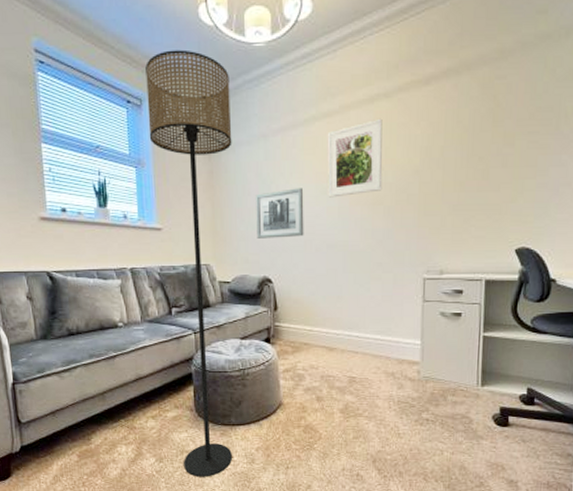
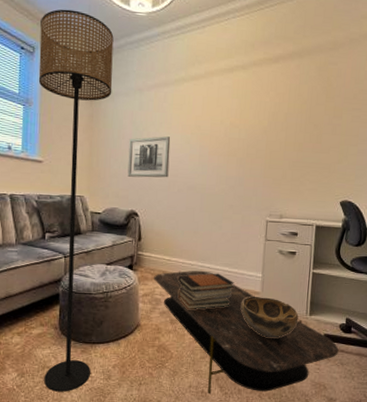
coffee table: none [295,340,519,477] -> present [154,270,339,393]
book stack: none [323,342,388,385] -> present [178,273,234,310]
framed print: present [327,118,383,198] -> none [191,85,239,147]
decorative bowl: none [398,367,468,414] -> present [241,297,299,338]

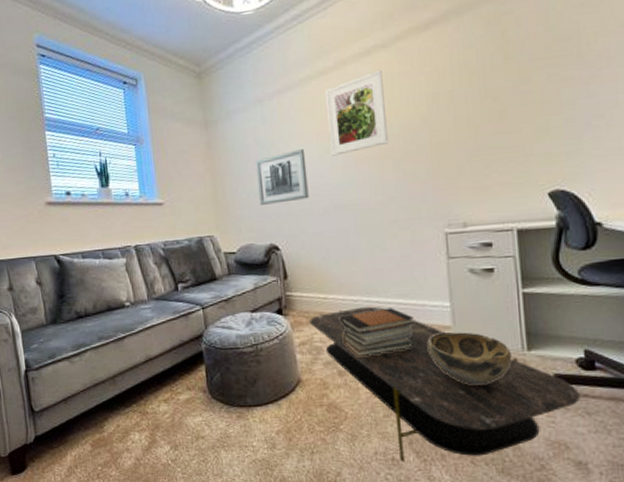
floor lamp: present [38,9,114,392] -> none [139,27,251,466]
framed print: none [191,85,239,147] -> present [324,69,389,156]

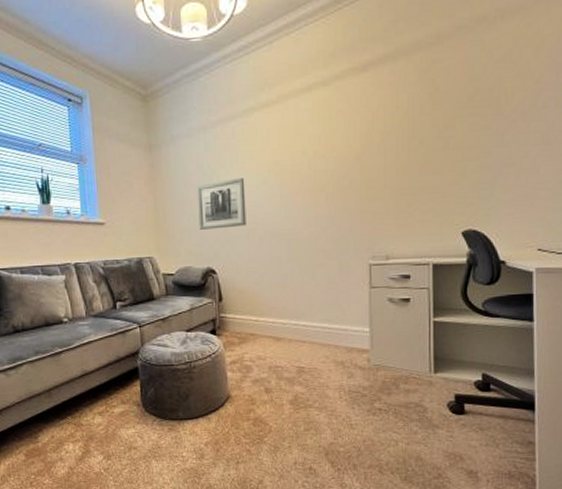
coffee table: present [309,306,580,461] -> none [241,329,476,470]
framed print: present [324,69,389,156] -> none [266,106,324,187]
book stack: present [340,308,414,358] -> none [270,331,337,376]
decorative bowl: present [428,332,512,385] -> none [348,355,420,403]

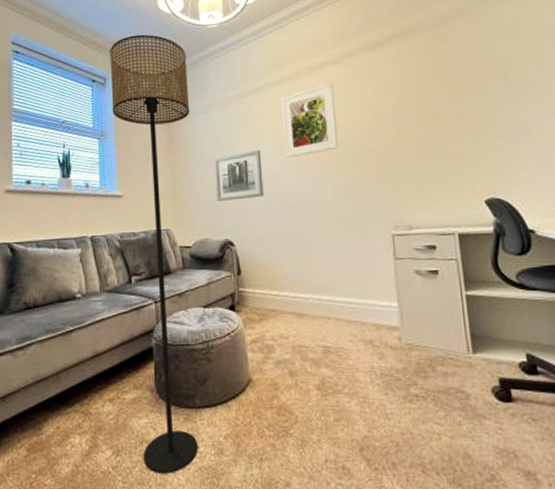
floor lamp: none [85,47,181,474] -> present [110,34,198,474]
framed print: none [266,106,324,187] -> present [280,82,339,158]

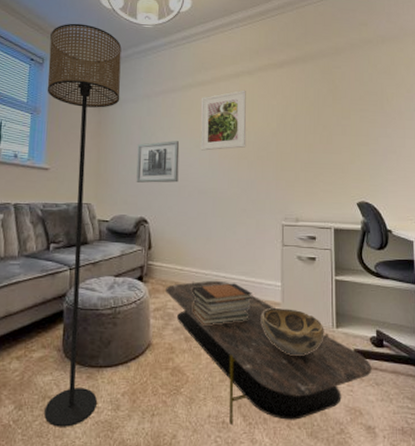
coffee table: none [262,304,525,470] -> present [165,280,372,424]
book stack: none [292,306,364,357] -> present [192,283,252,326]
decorative bowl: none [377,333,458,388] -> present [262,308,324,356]

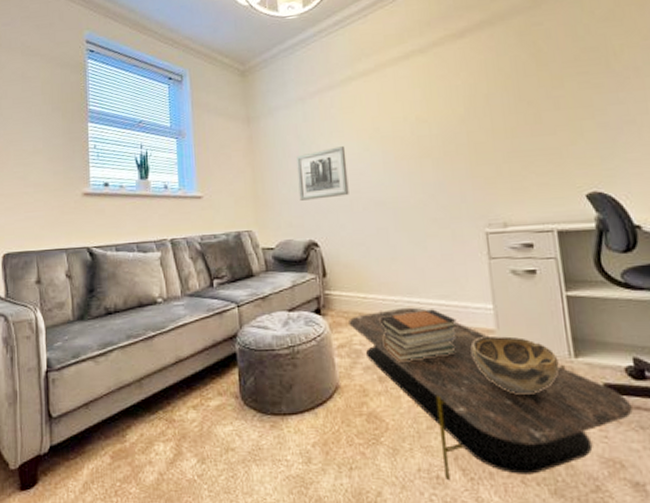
floor lamp: present [44,23,122,427] -> none [186,28,285,483]
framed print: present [200,90,247,151] -> none [364,72,428,154]

